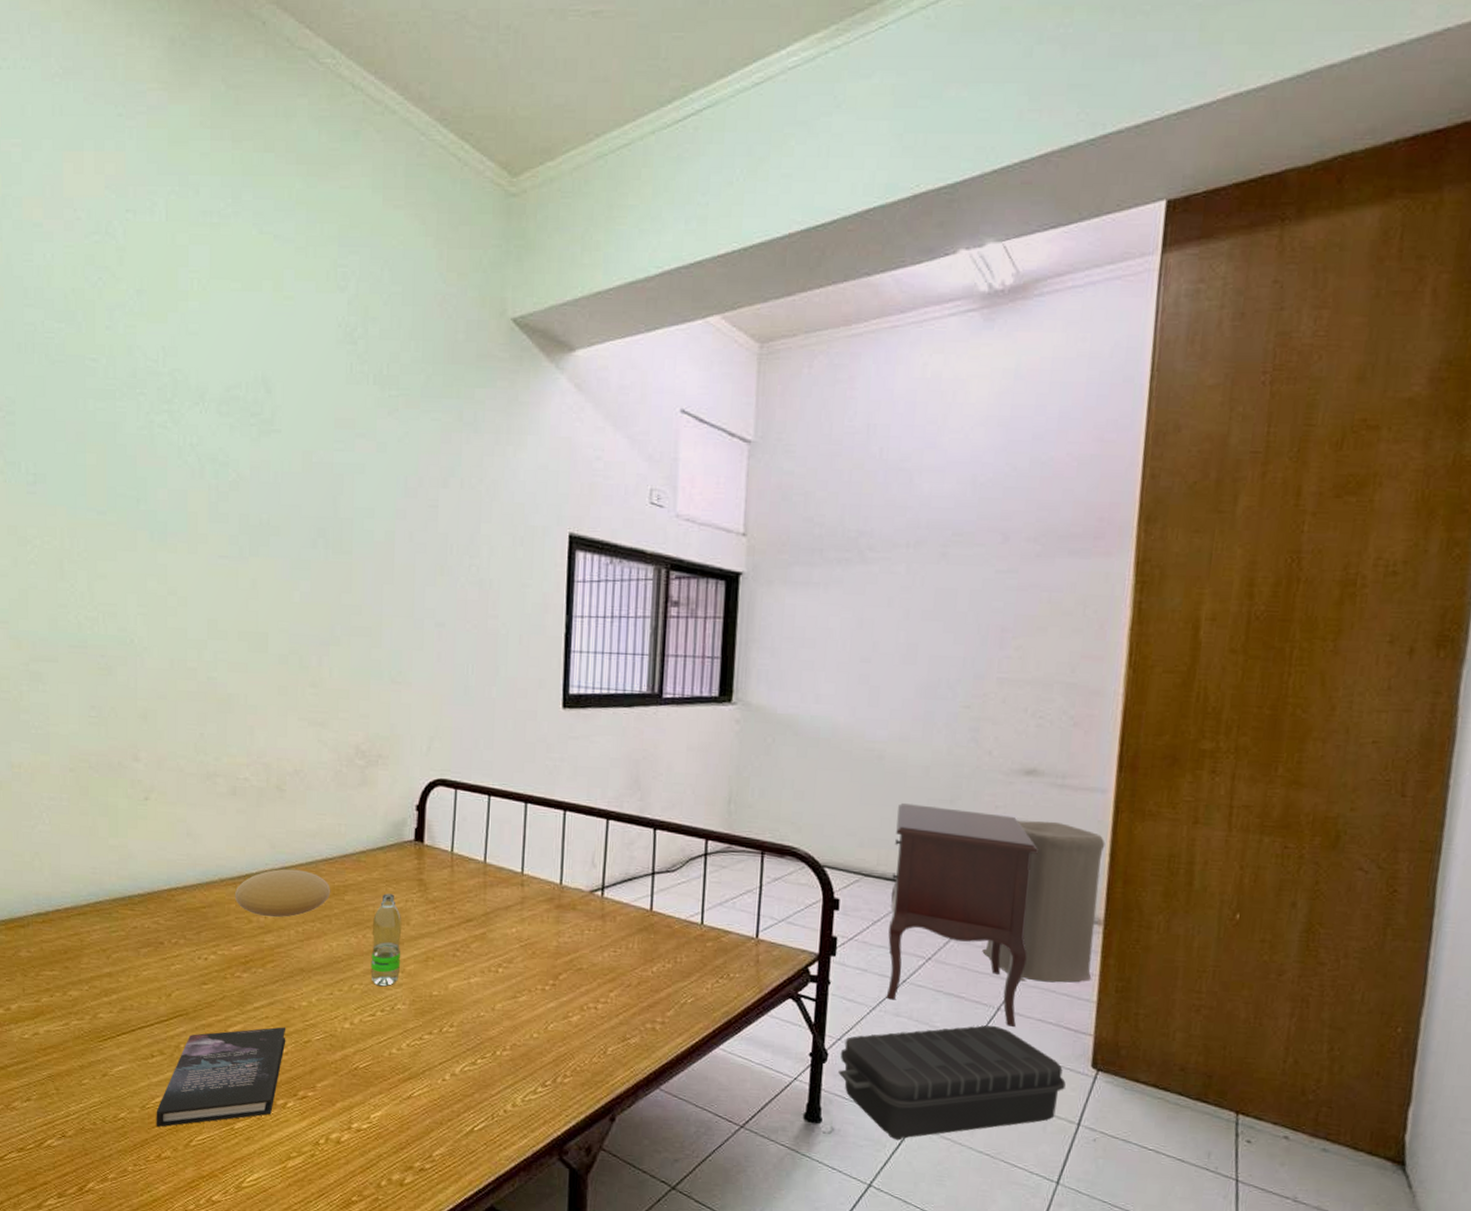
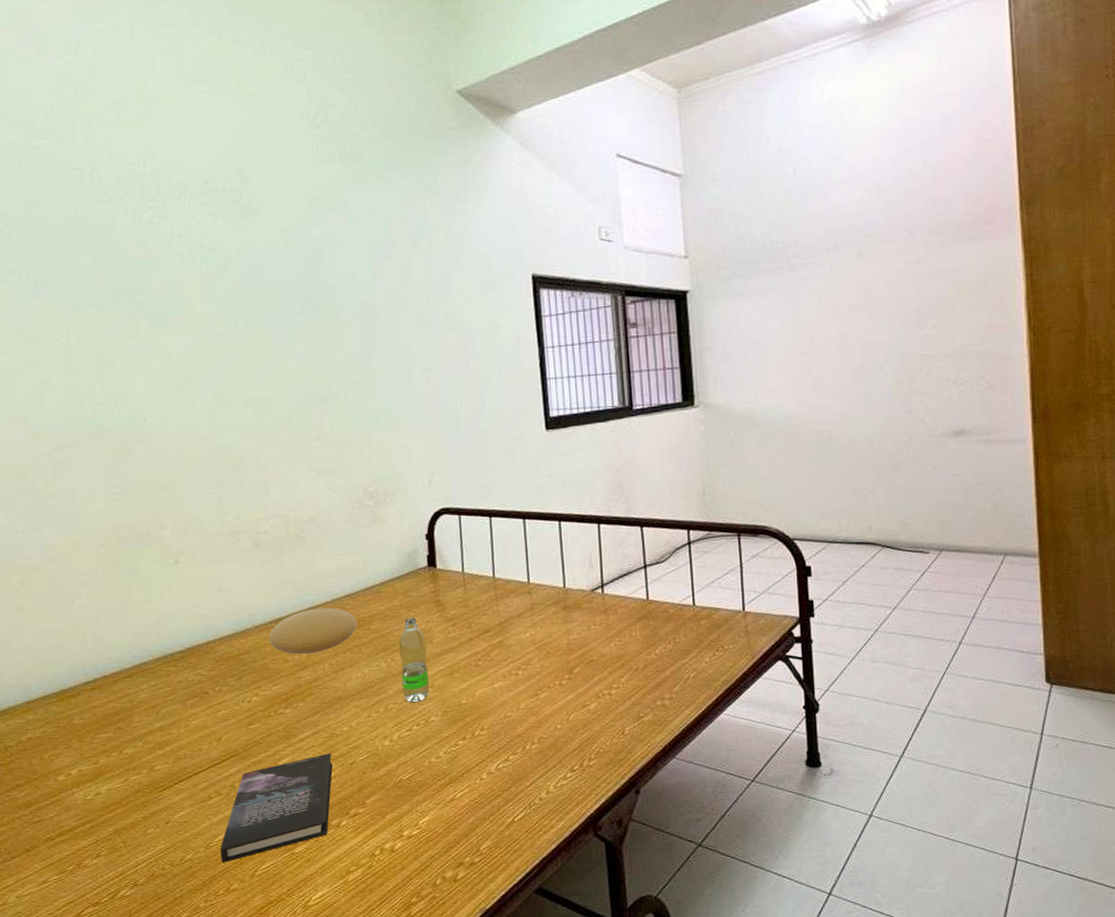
suitcase: present [838,1025,1066,1141] -> none [829,658,1026,772]
nightstand: present [887,803,1039,1027] -> none [851,473,978,657]
laundry basket: present [982,820,1106,983] -> none [939,473,1035,616]

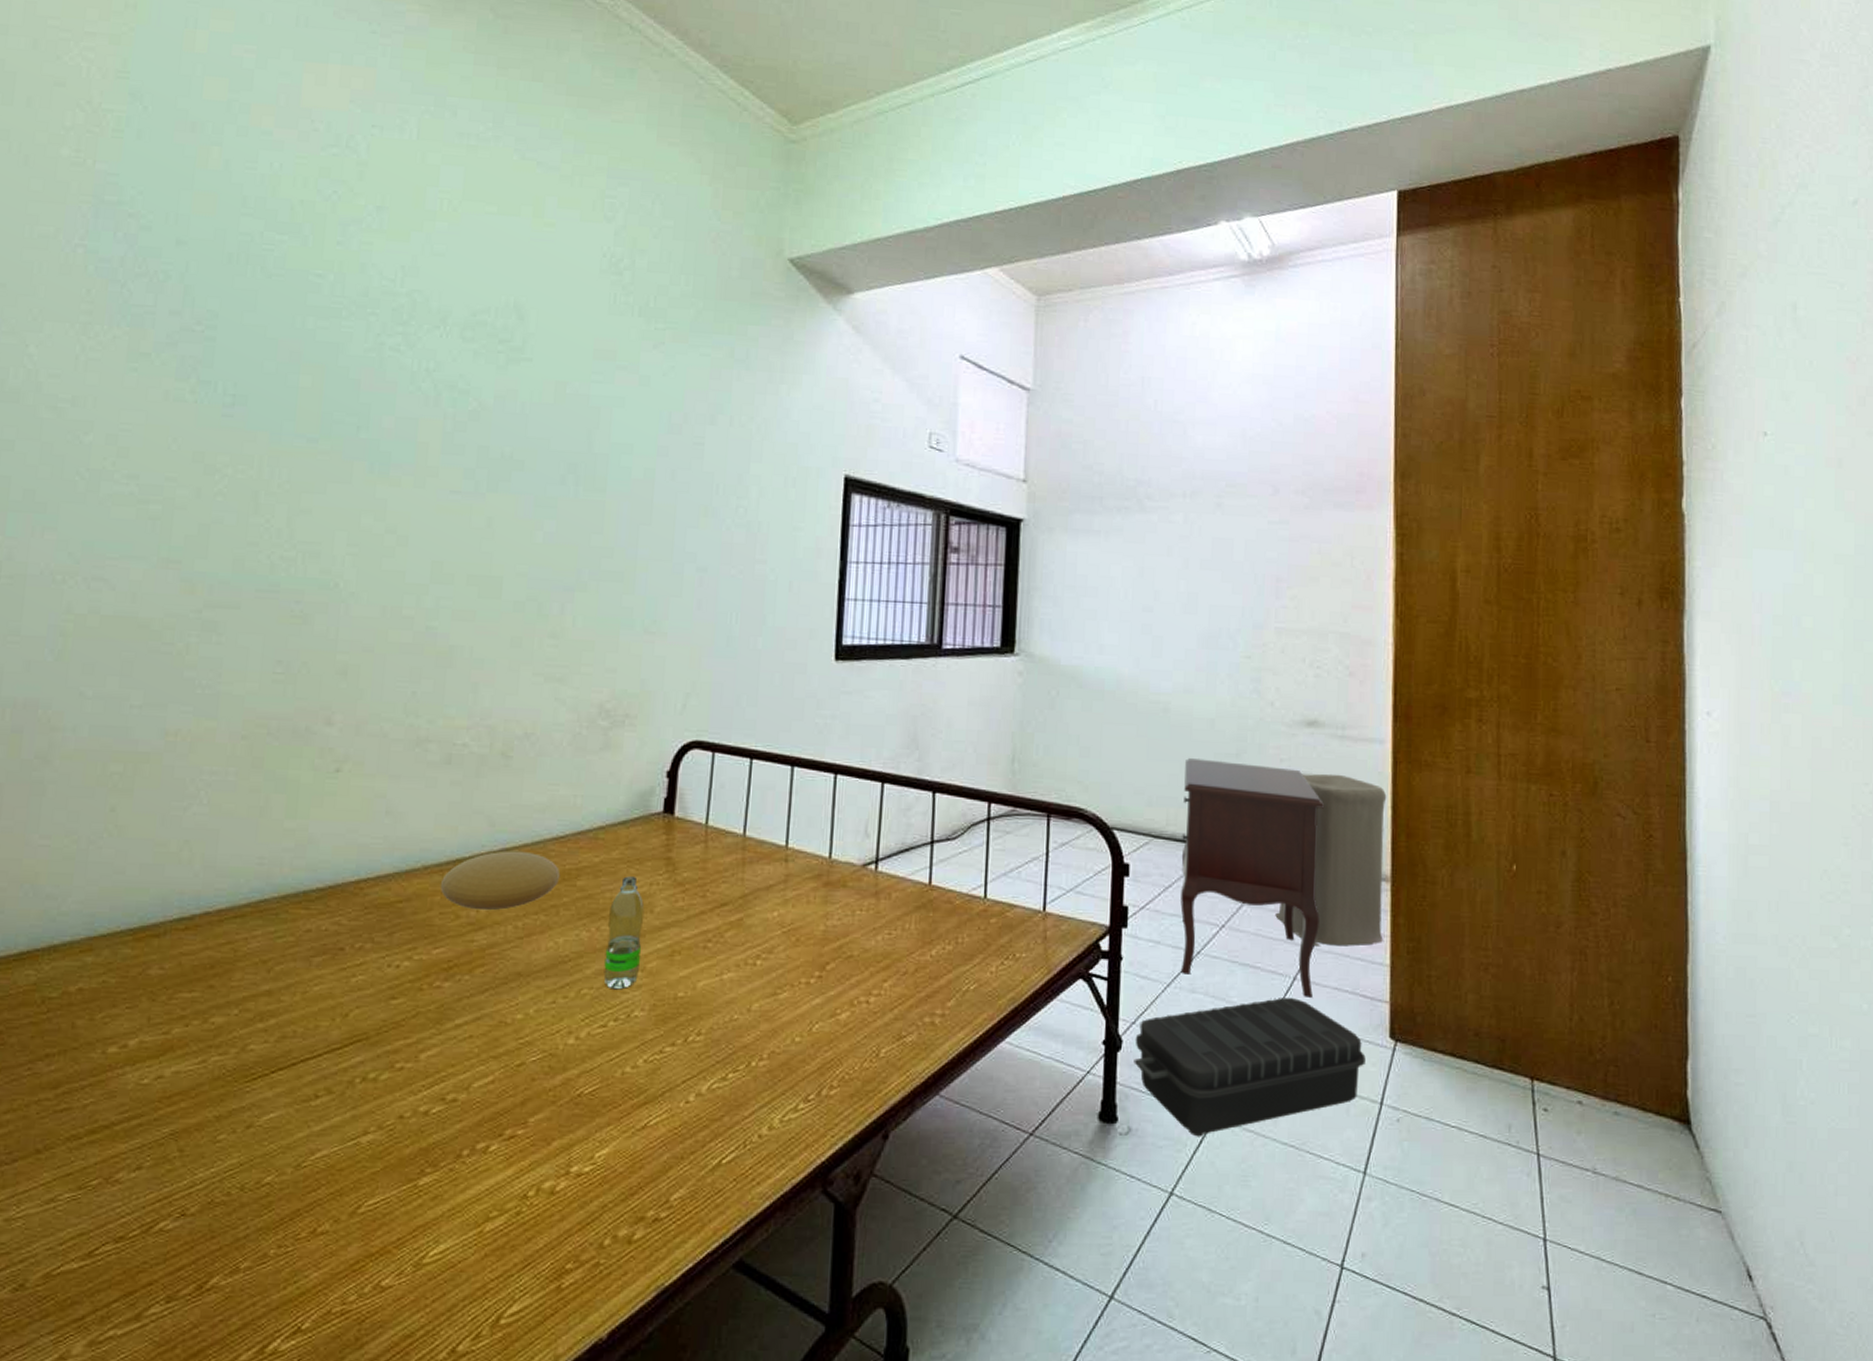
book: present [220,753,333,863] -> none [313,1048,495,1191]
suitcase: none [829,658,1026,772] -> present [1134,998,1366,1137]
nightstand: none [851,473,978,657] -> present [1180,758,1325,997]
laundry basket: none [939,473,1035,616] -> present [1275,773,1387,947]

